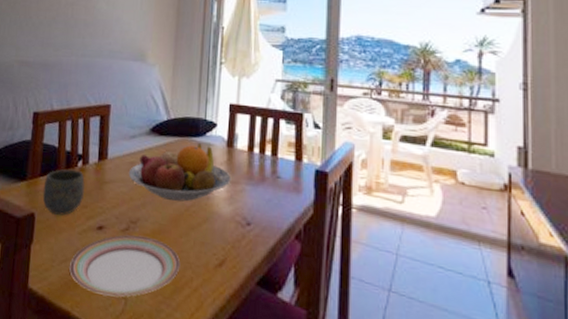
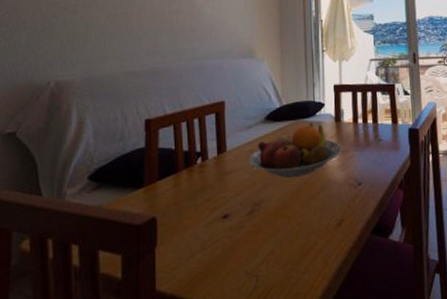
mug: present [42,169,85,216] -> none [163,167,207,214]
plate: present [70,235,180,297] -> none [198,214,304,278]

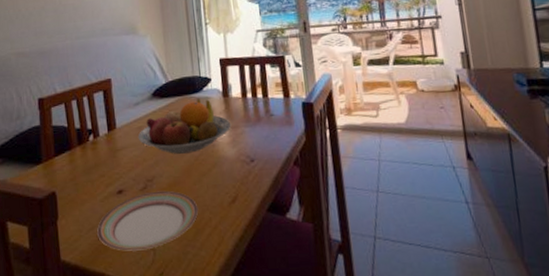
plate: none [198,214,304,278] -> present [97,191,198,251]

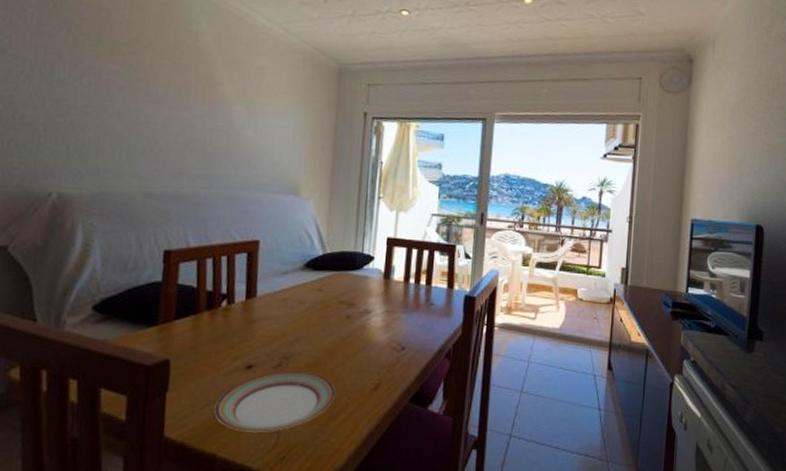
fruit bowl: present [137,99,232,154] -> none [280,277,388,334]

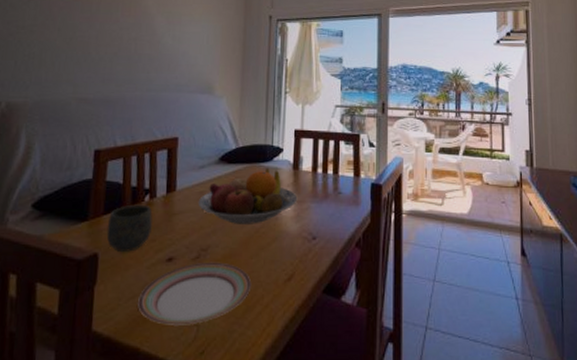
mug: none [179,309,231,359] -> present [106,204,153,252]
fruit bowl: none [280,277,388,334] -> present [198,168,298,224]

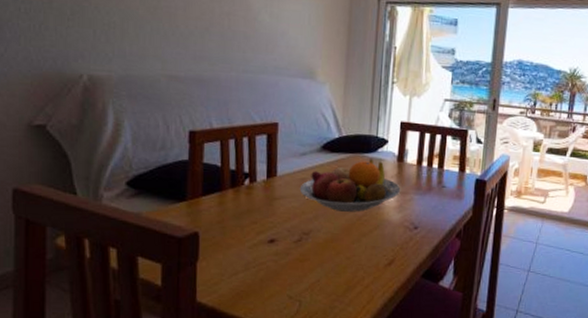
mug: present [106,204,153,252] -> none [206,187,254,232]
plate: present [138,262,251,325] -> none [241,245,352,300]

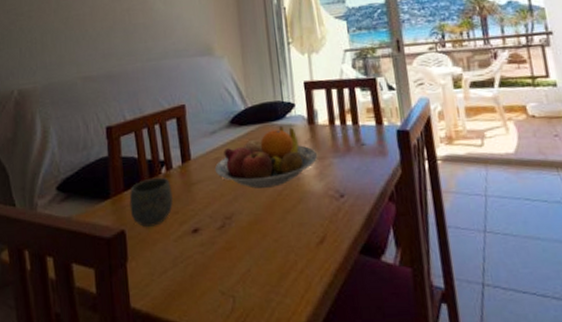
mug: none [206,187,254,232] -> present [129,177,174,227]

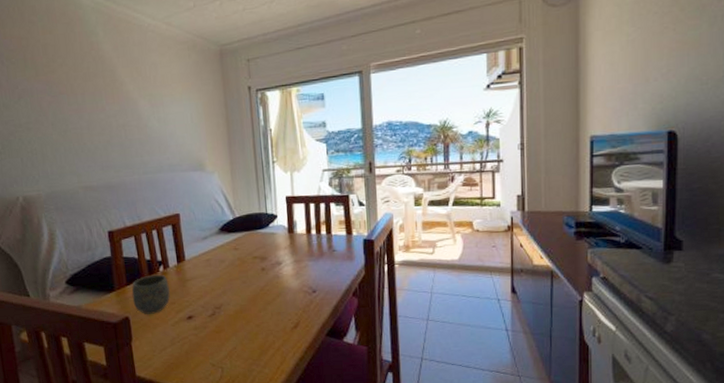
fruit bowl: present [214,126,318,189] -> none [206,234,296,285]

